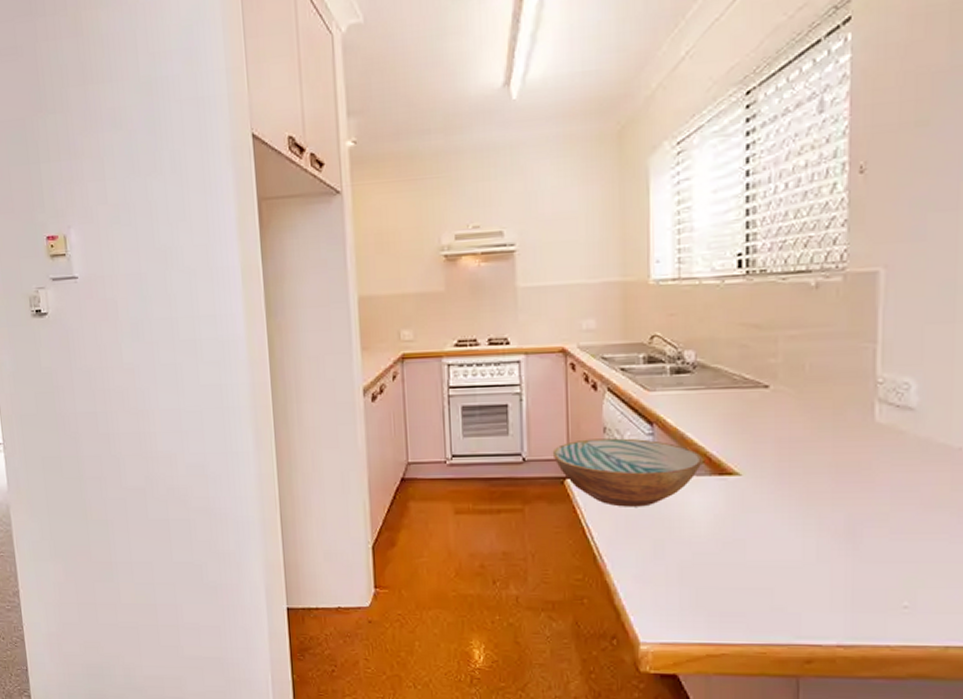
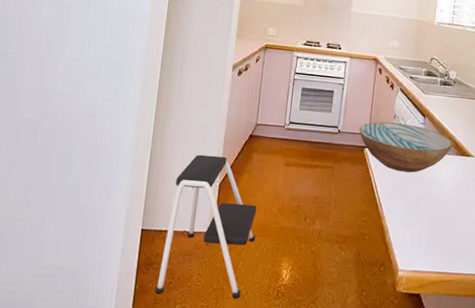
step stool: none [316,510,432,687] -> present [155,154,257,298]

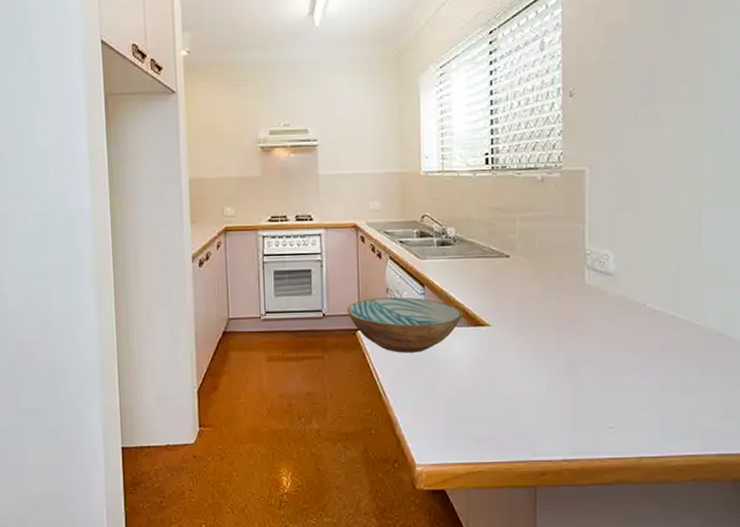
step stool: present [155,154,257,298] -> none [147,359,247,515]

